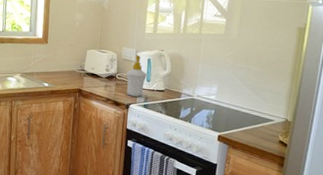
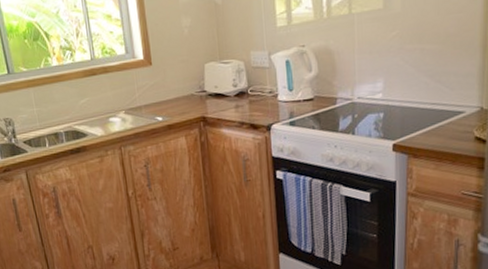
soap bottle: present [126,55,148,97] -> none [260,58,289,114]

